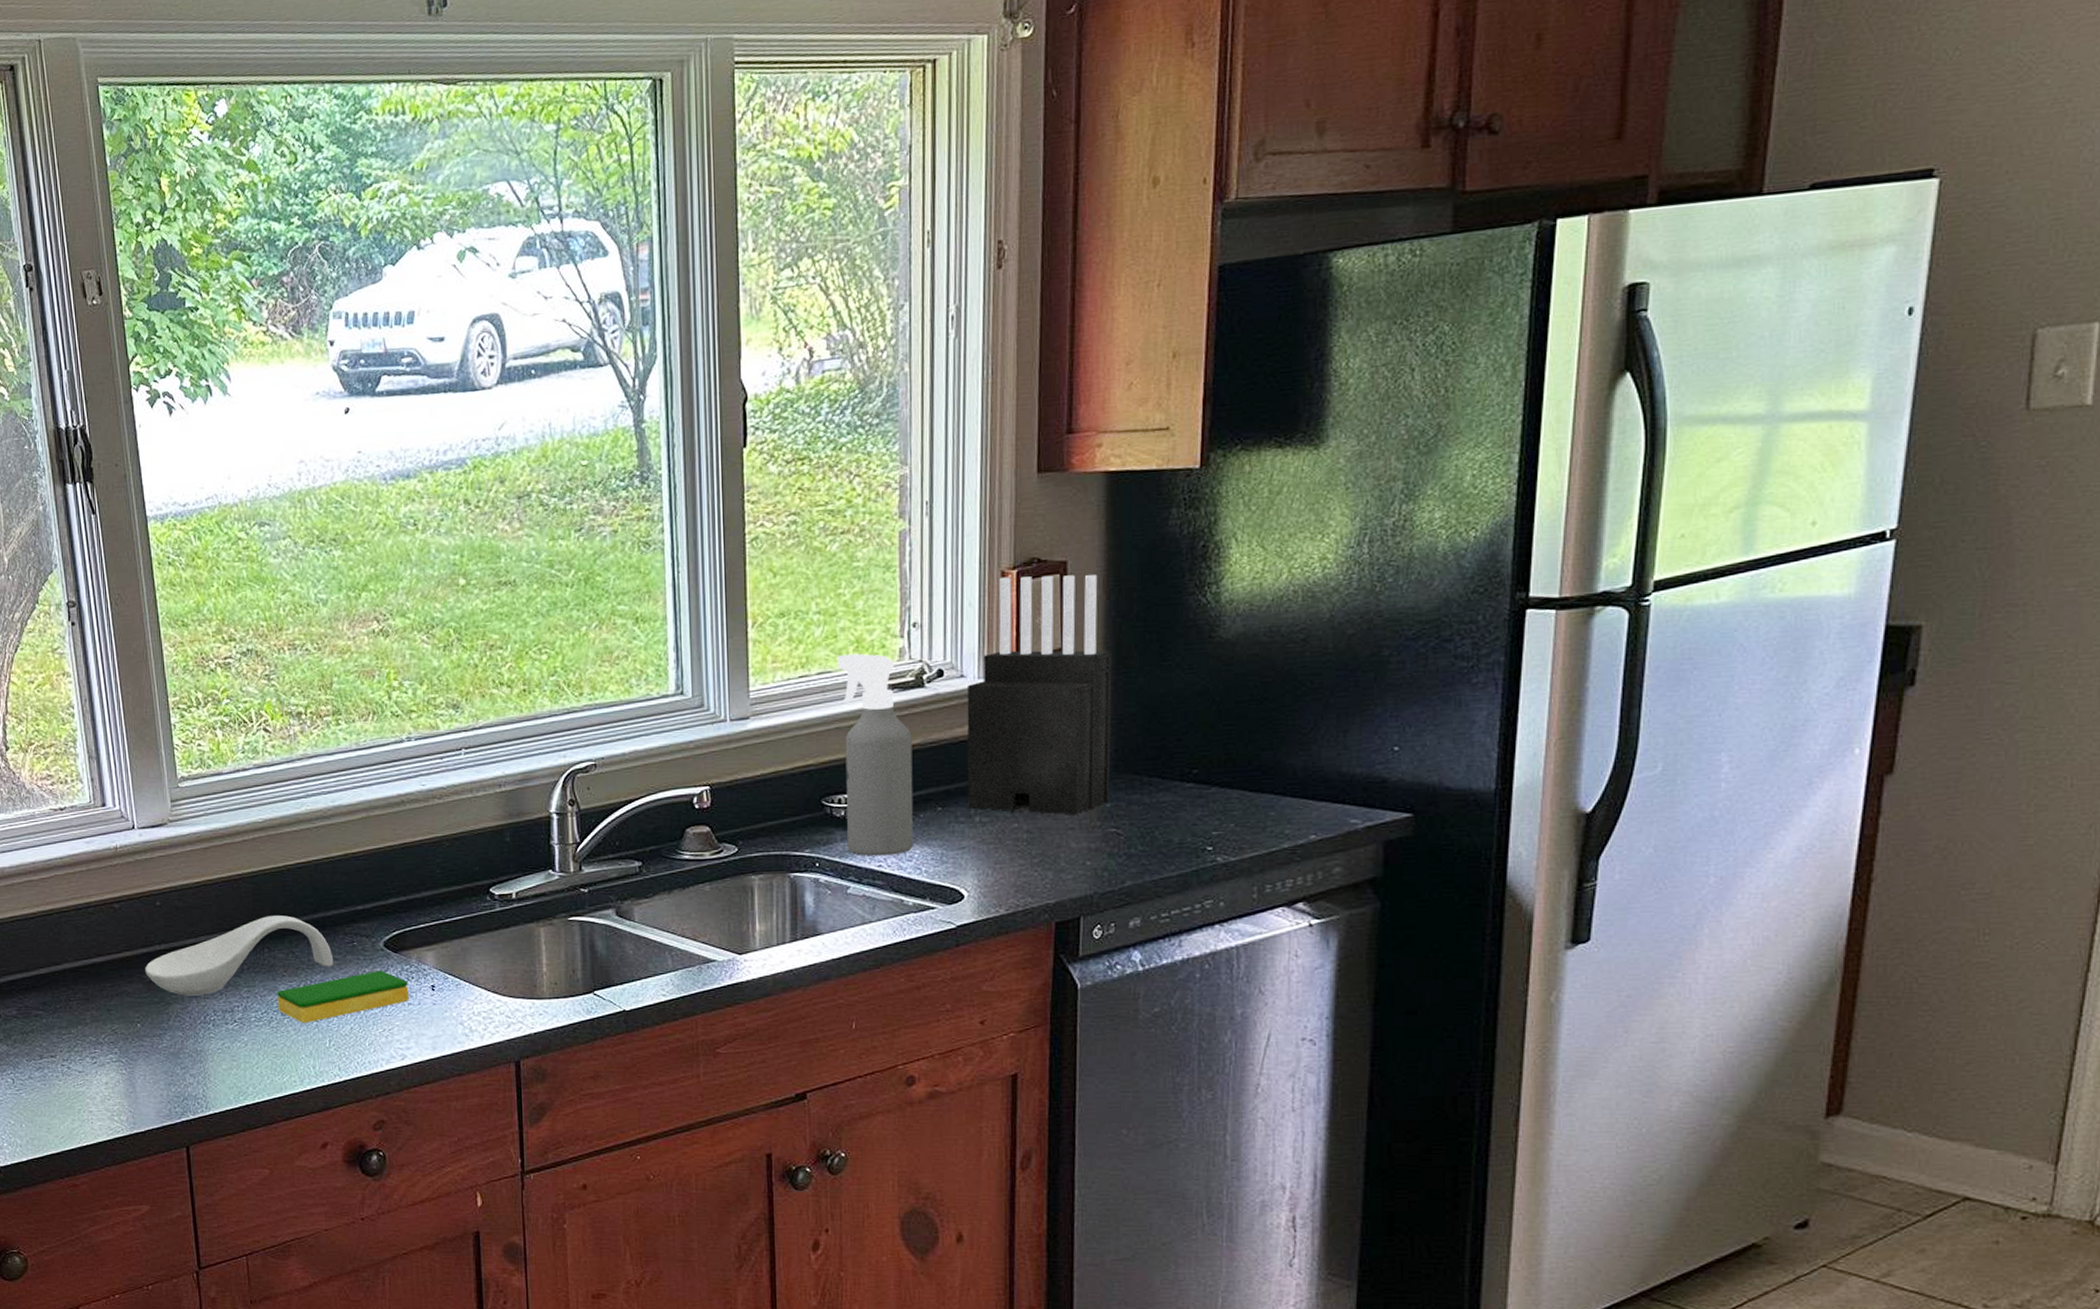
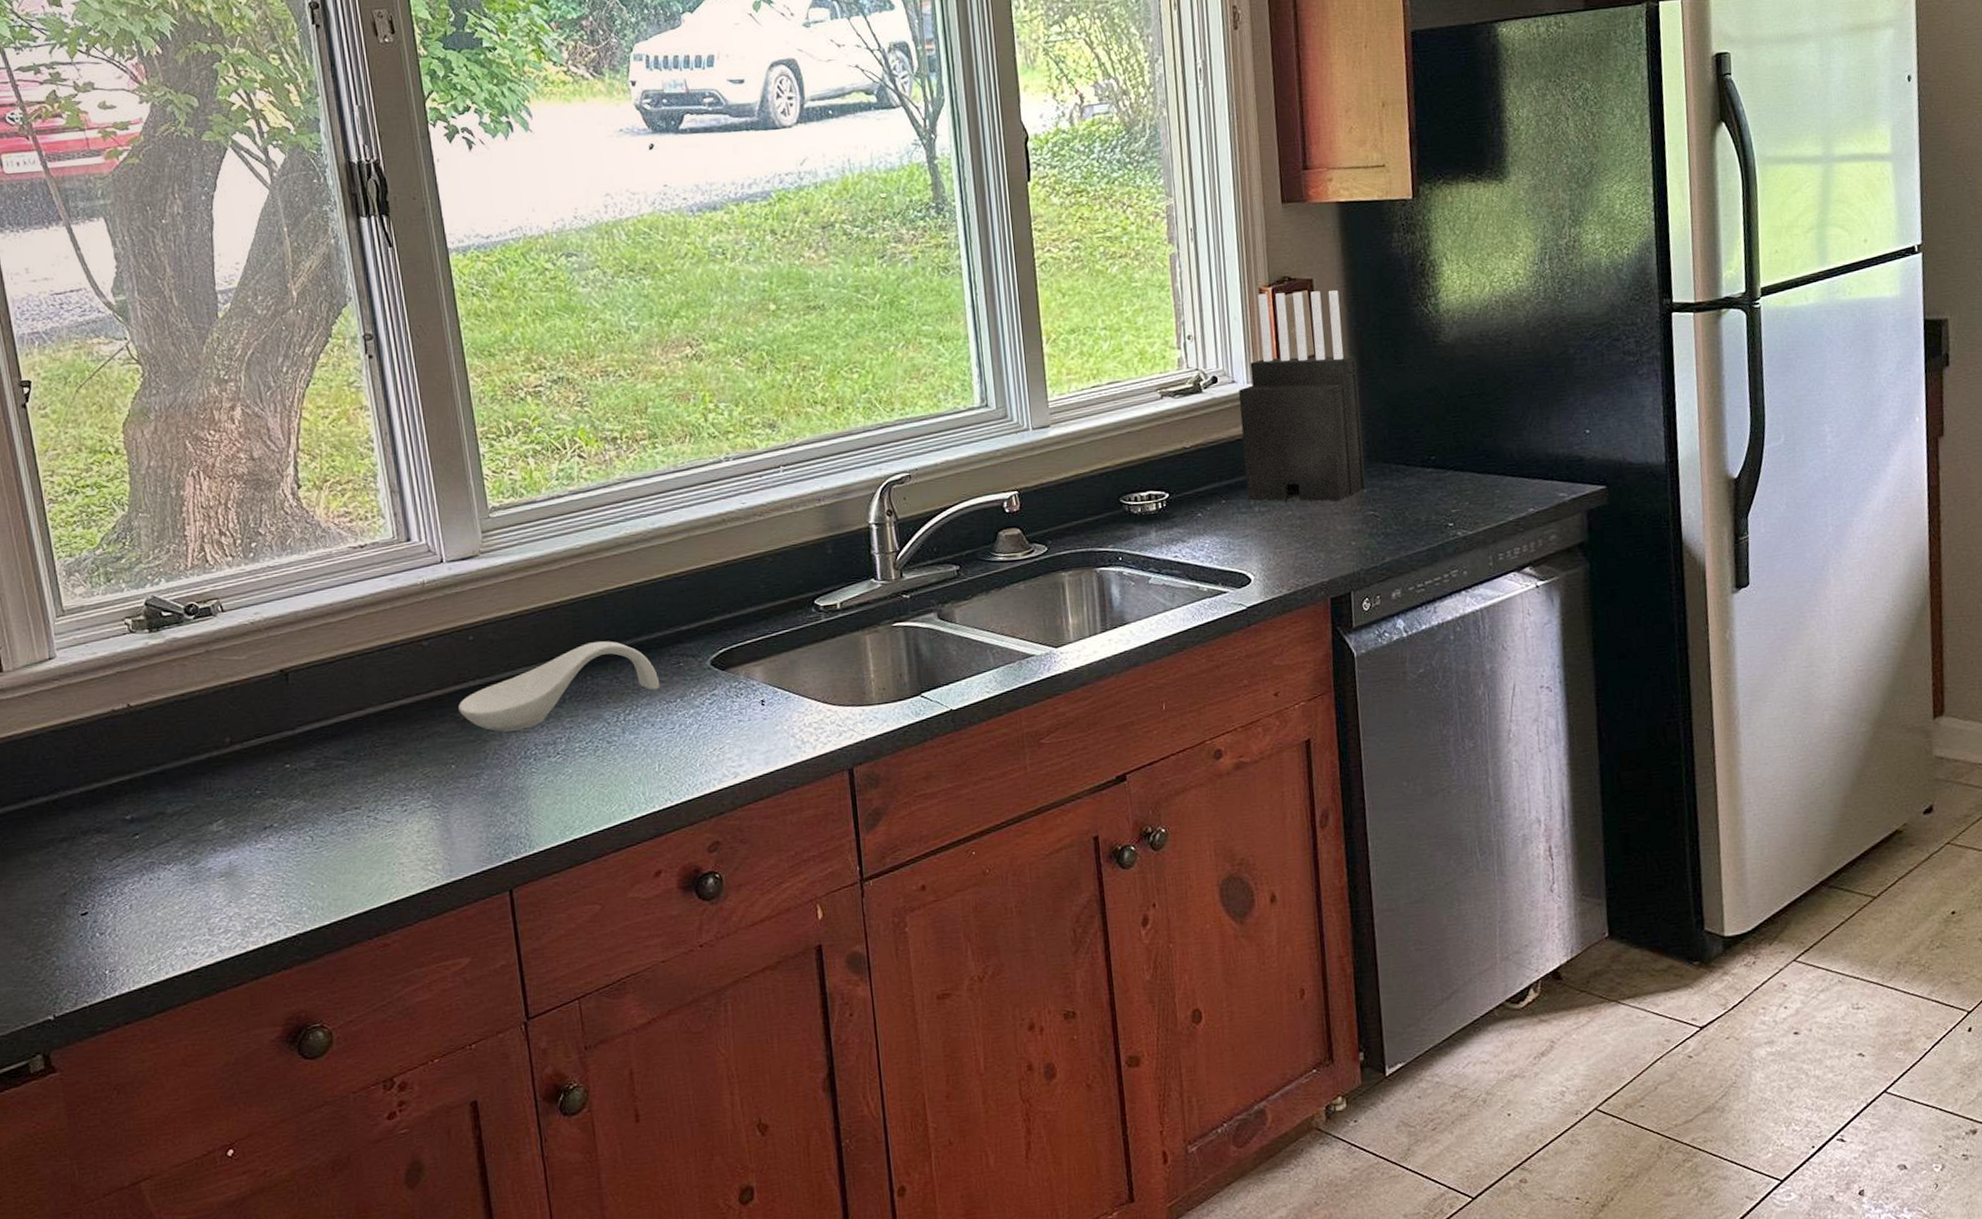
dish sponge: present [277,970,409,1024] -> none [601,688,739,750]
spray bottle: present [837,653,913,856] -> none [1124,364,1204,548]

